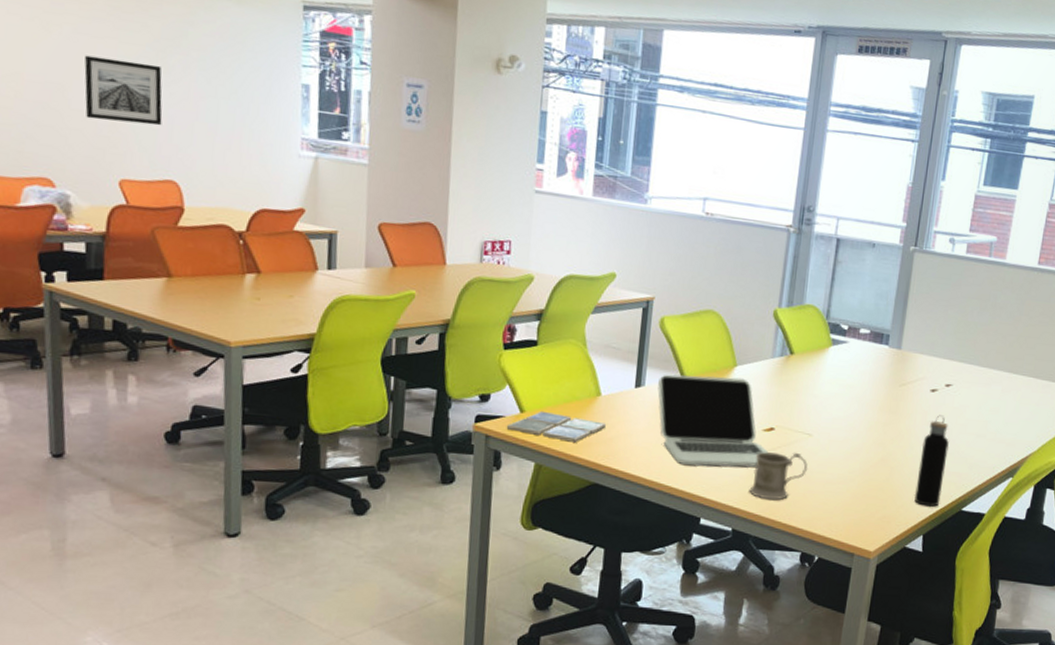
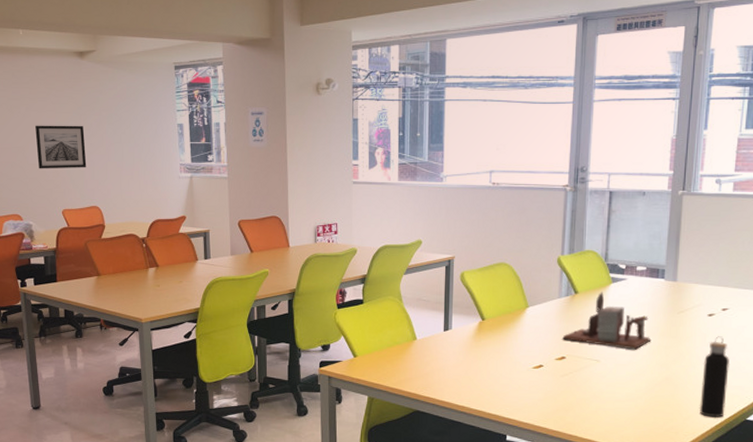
drink coaster: present [506,410,607,442] -> none [344,355,423,378]
laptop: present [657,374,768,467] -> none [463,317,561,392]
mug: present [749,452,808,500] -> none [547,376,597,418]
desk organizer: none [772,353,870,425] -> present [562,291,652,350]

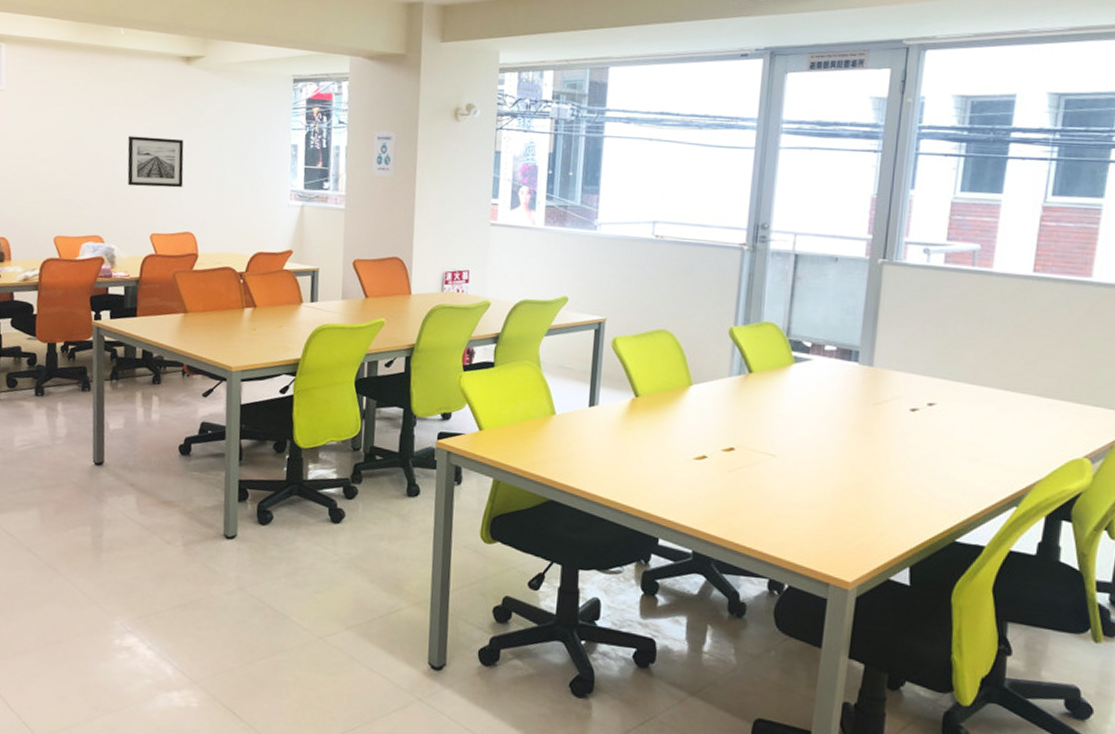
desk organizer: present [562,291,652,350] -> none [731,372,840,446]
water bottle: present [699,336,729,419] -> none [896,436,935,537]

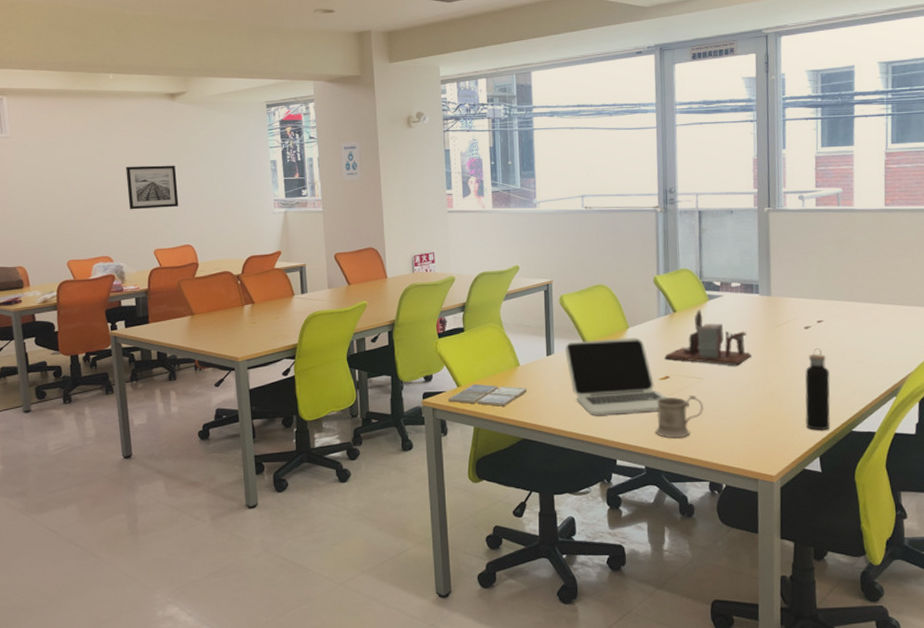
drink coaster: none [466,428,562,460] -> present [447,383,528,407]
laptop: none [611,393,728,488] -> present [565,337,667,415]
mug: none [709,472,772,523] -> present [655,395,703,439]
desk organizer: none [731,372,840,446] -> present [664,308,752,366]
water bottle: none [896,436,935,537] -> present [805,348,831,432]

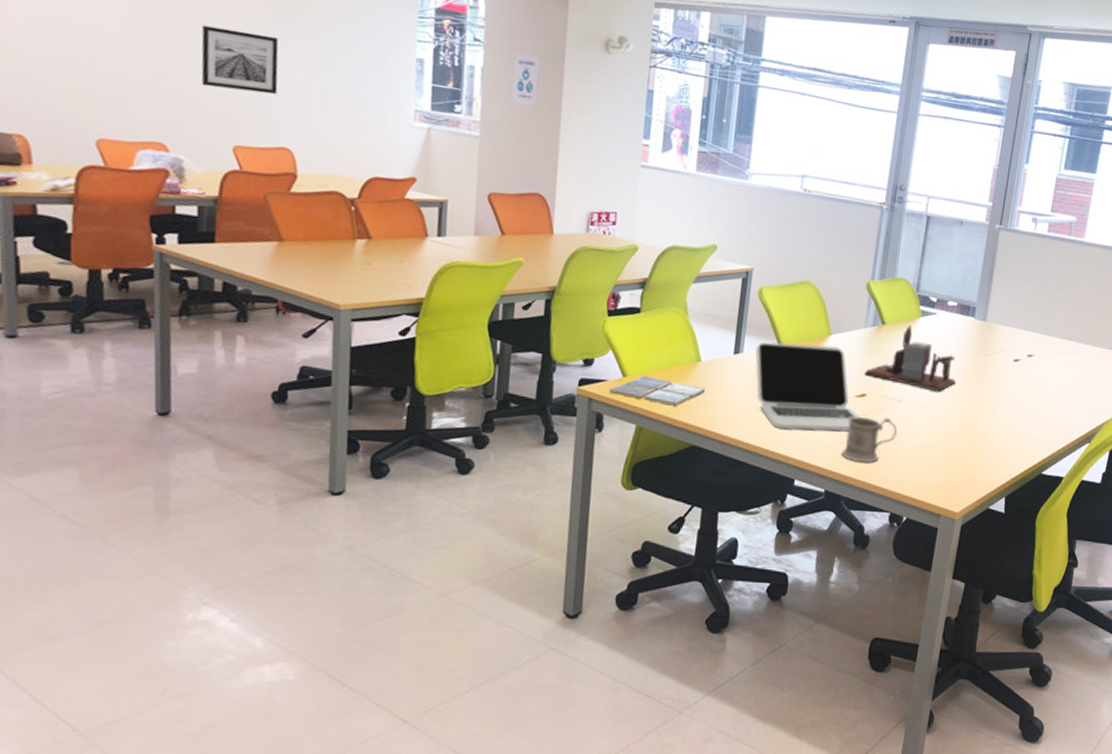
water bottle: present [805,348,831,432] -> none [997,383,1030,471]

